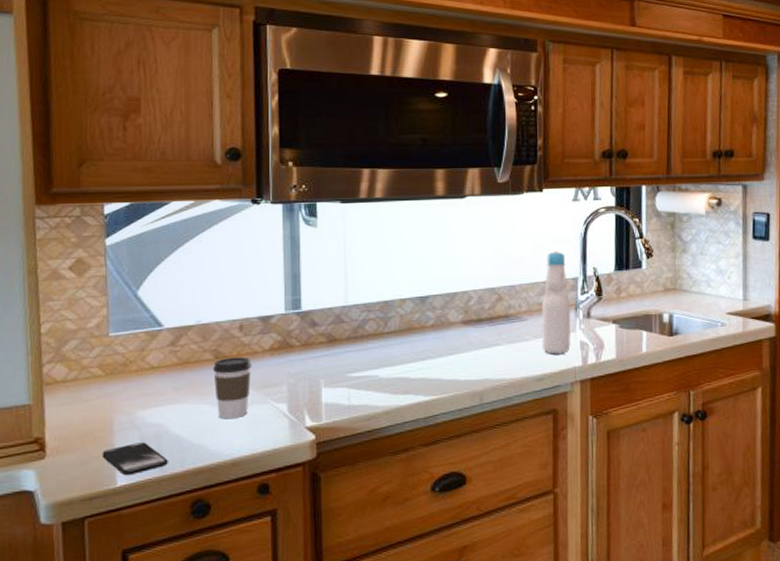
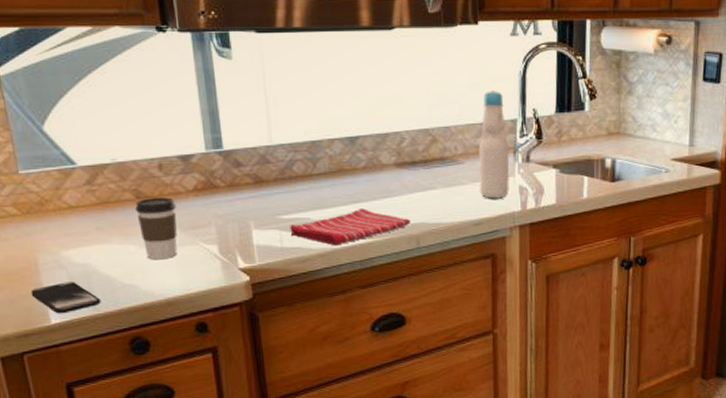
dish towel: none [358,364,475,403] -> present [290,207,410,246]

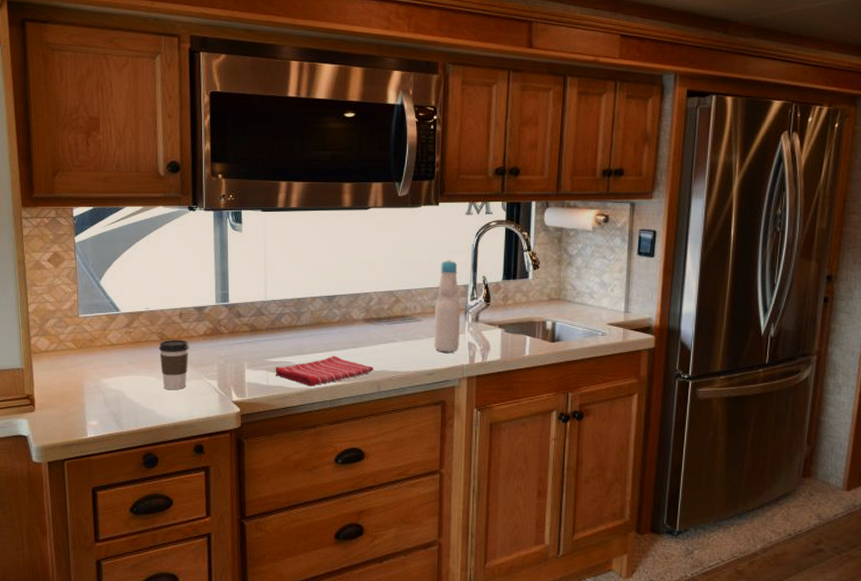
smartphone: present [31,282,101,314] -> none [76,404,125,430]

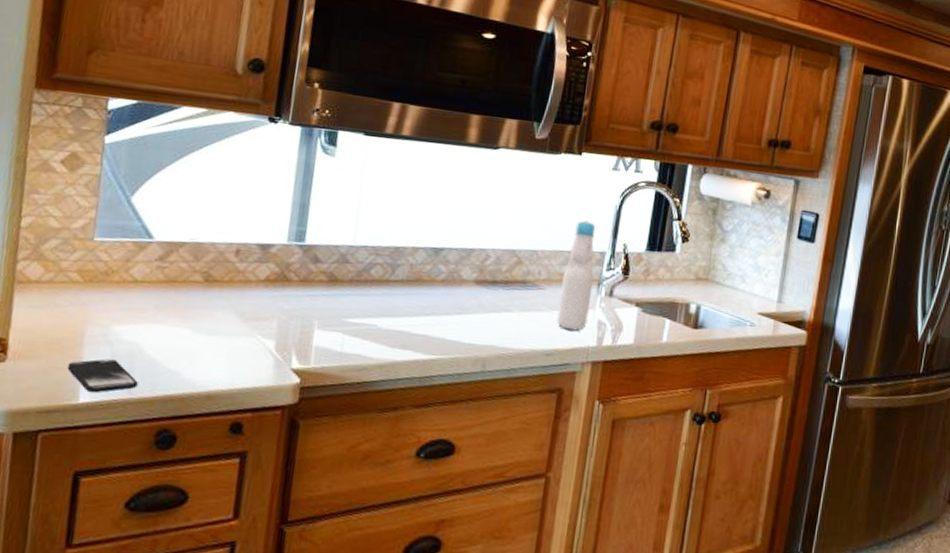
smartphone: none [76,404,125,430] -> present [67,359,138,393]
coffee cup: present [159,340,189,390] -> none [199,282,243,349]
dish towel: present [275,355,374,387] -> none [353,321,480,358]

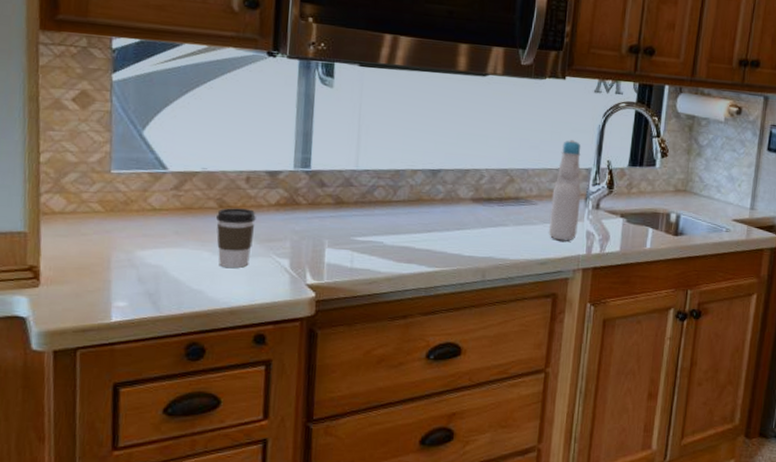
smartphone: present [67,359,138,393] -> none [97,281,165,313]
coffee cup: none [199,282,243,349] -> present [216,208,256,269]

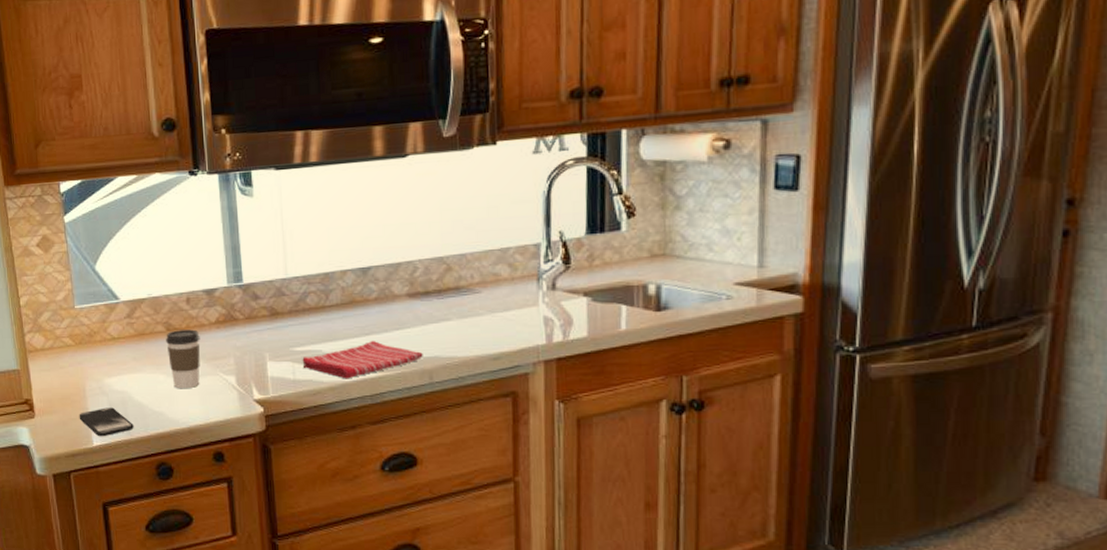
smartphone: none [97,281,165,313] -> present [79,407,134,437]
dish towel: none [362,237,479,271] -> present [302,340,423,379]
bottle: present [549,140,581,241] -> none [497,213,532,331]

